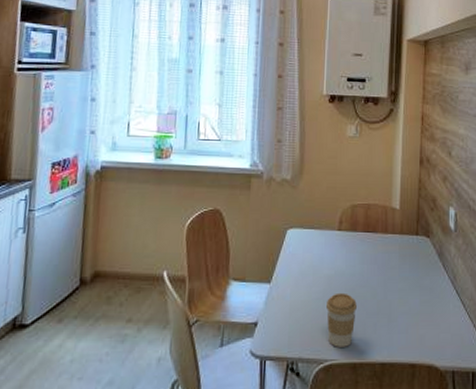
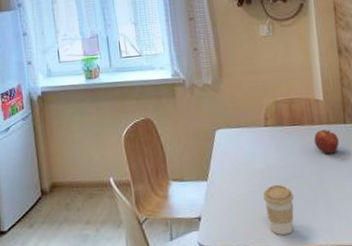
apple: none [385,238,409,265] -> present [314,129,339,154]

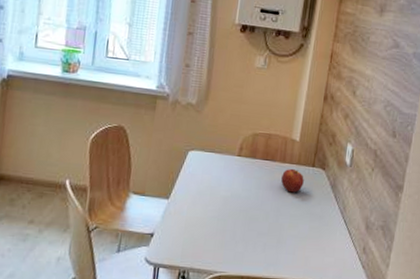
coffee cup: present [263,184,294,235] -> none [219,213,249,262]

